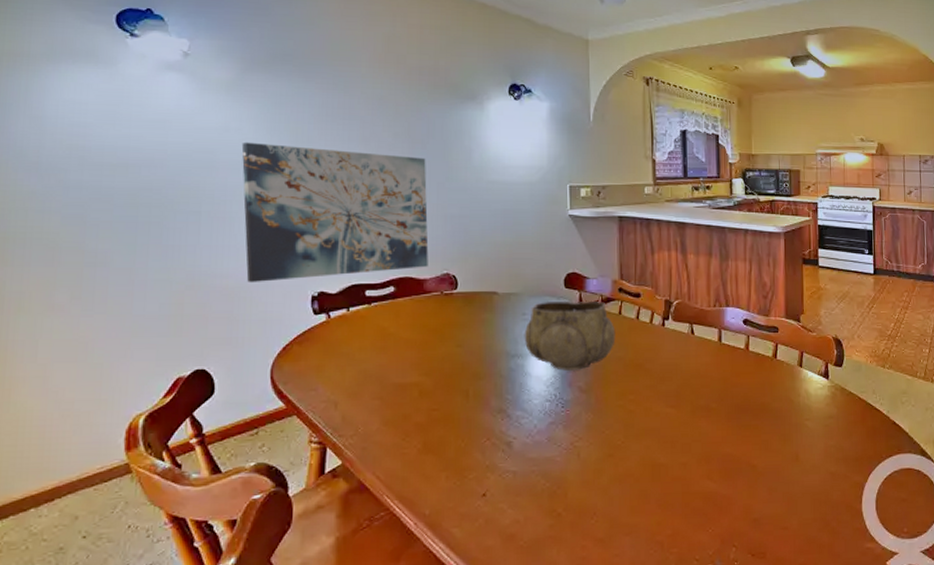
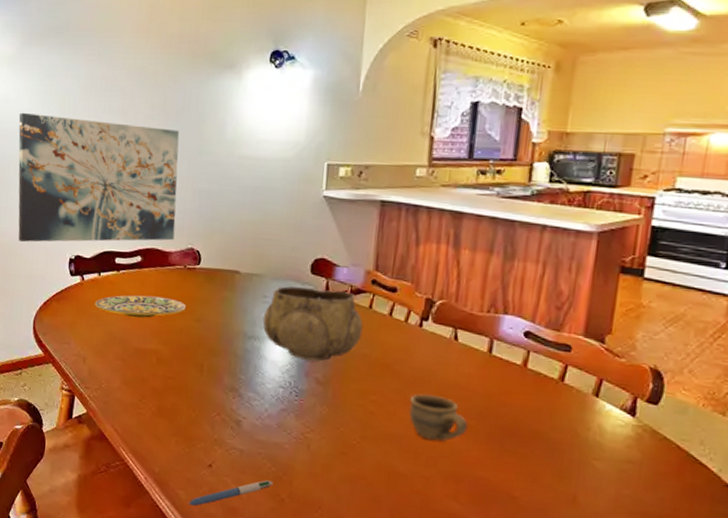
plate: none [344,326,446,352] -> present [94,295,187,318]
pen: none [463,497,549,542] -> present [187,480,273,506]
cup: none [662,385,711,428] -> present [409,393,468,441]

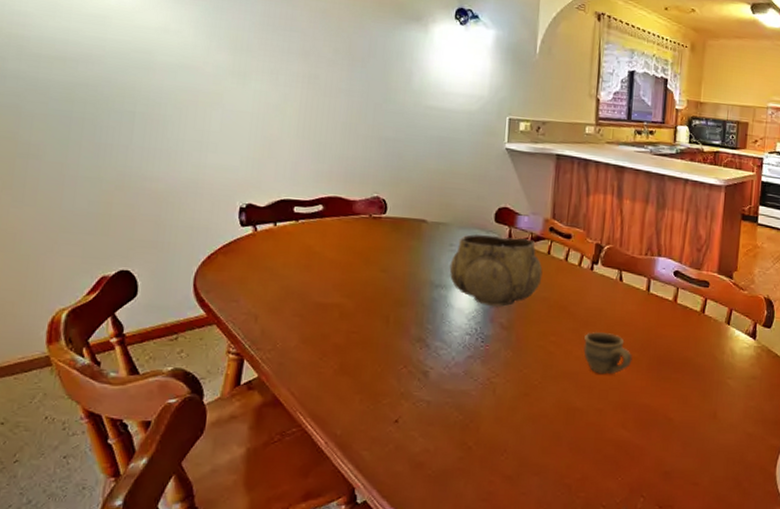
wall art: present [18,112,180,243] -> none [176,45,365,189]
plate: present [94,295,187,318] -> none [269,246,372,271]
pen: present [187,480,273,506] -> none [371,429,461,466]

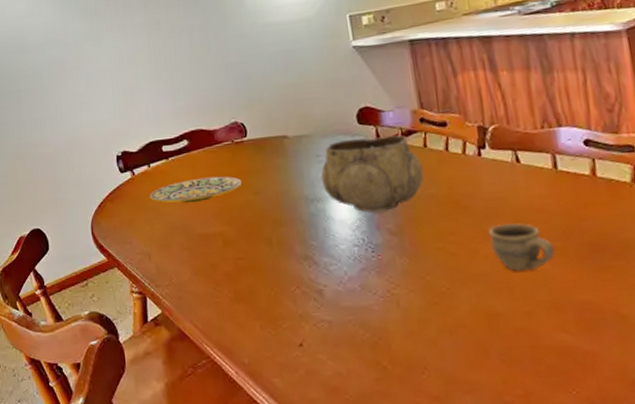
plate: none [269,246,372,271] -> present [149,176,243,204]

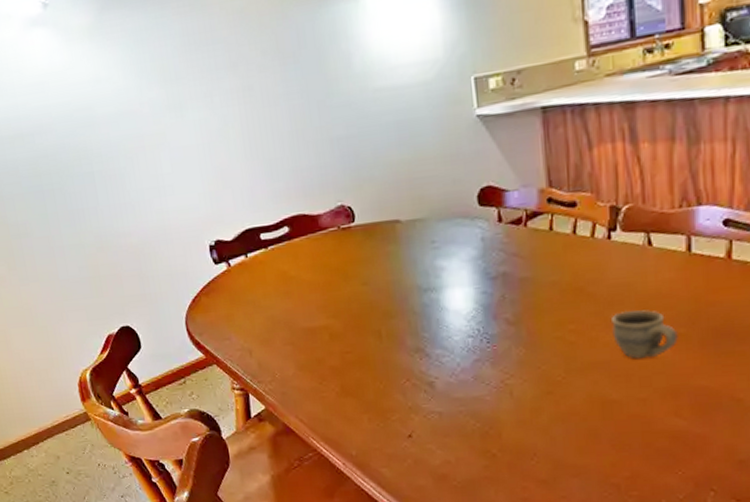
plate: present [149,176,243,204] -> none [247,266,350,296]
decorative bowl: present [320,135,424,213] -> none [435,217,547,302]

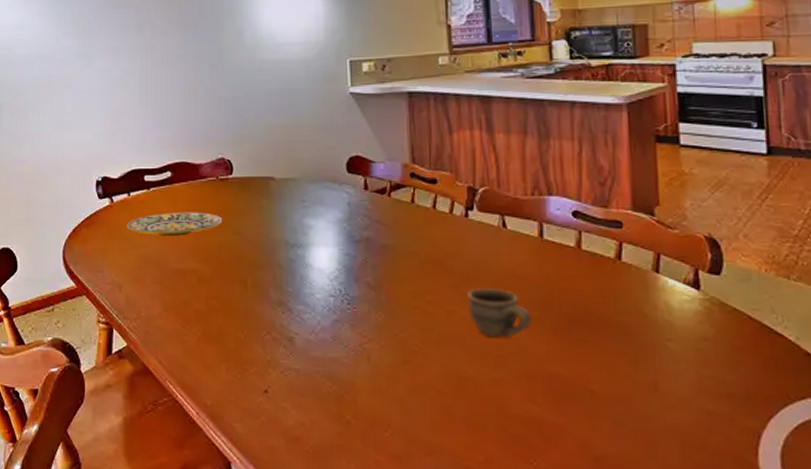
plate: none [247,266,350,296] -> present [126,212,223,237]

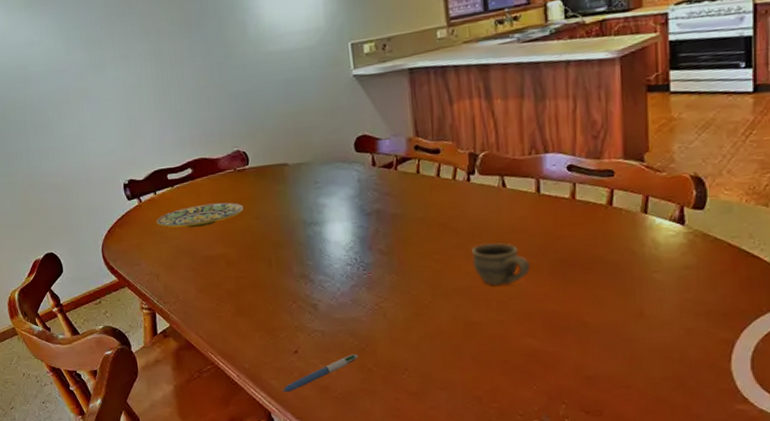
pen: none [245,401,336,439] -> present [281,354,358,392]

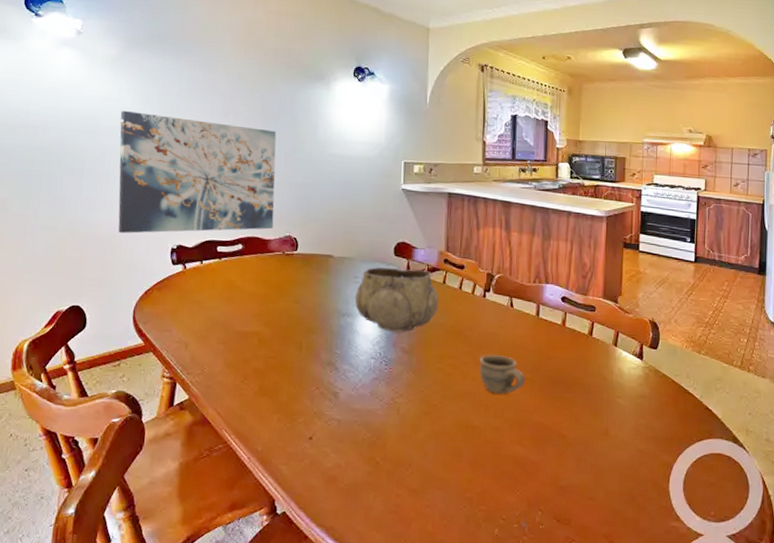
wall art: none [46,39,219,178] -> present [118,110,277,234]
plate: present [156,202,244,228] -> none [196,280,286,303]
pen: present [281,354,358,392] -> none [289,446,369,479]
decorative bowl: none [318,162,415,235] -> present [354,267,439,332]

